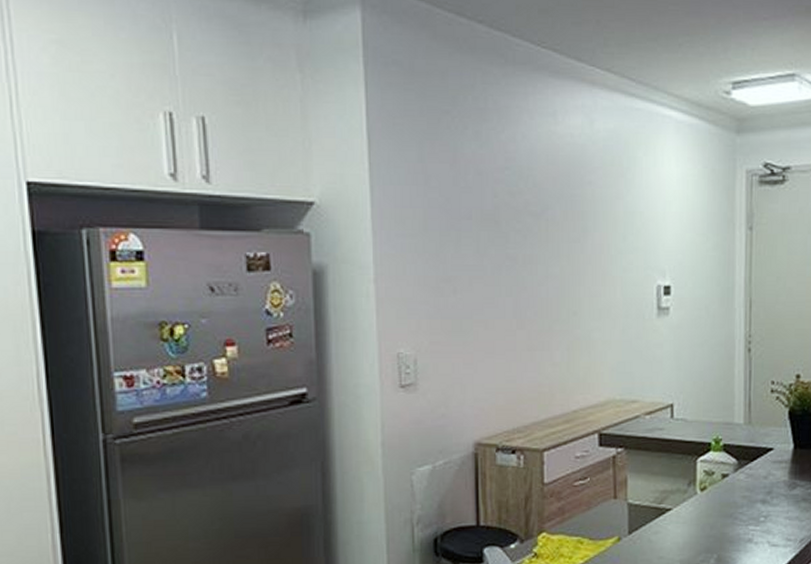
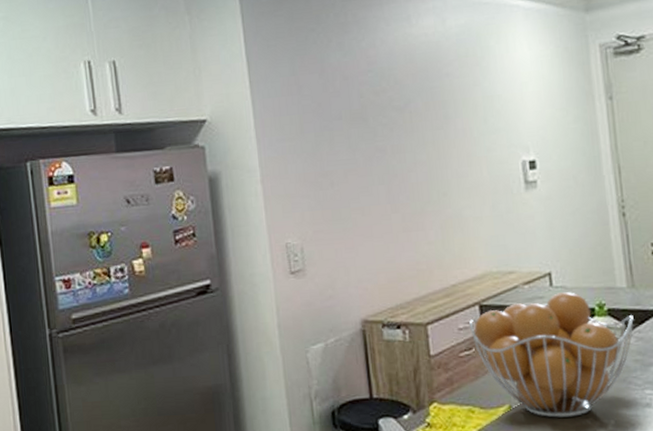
fruit basket: none [586,425,747,551] -> present [468,292,634,418]

